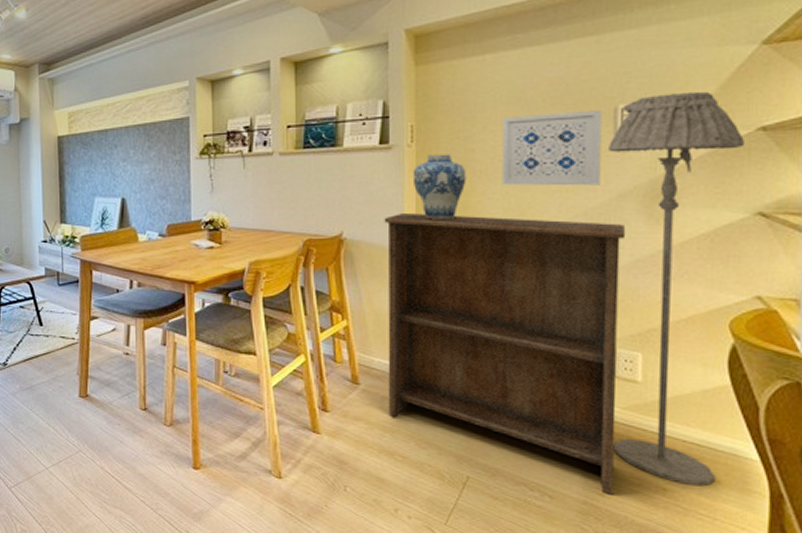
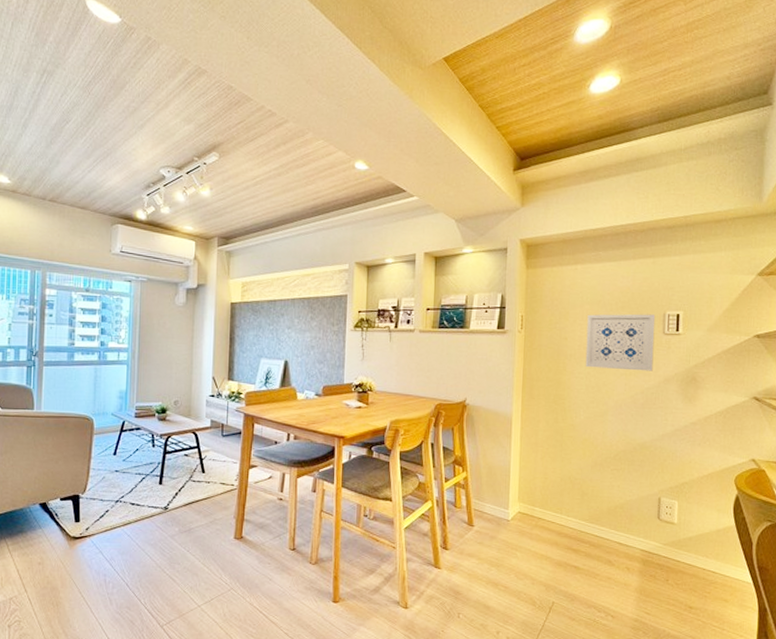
bookshelf: present [384,213,626,495] -> none [495,386,669,613]
vase: present [412,154,467,221] -> none [521,339,561,393]
floor lamp: present [607,91,746,486] -> none [656,305,747,604]

